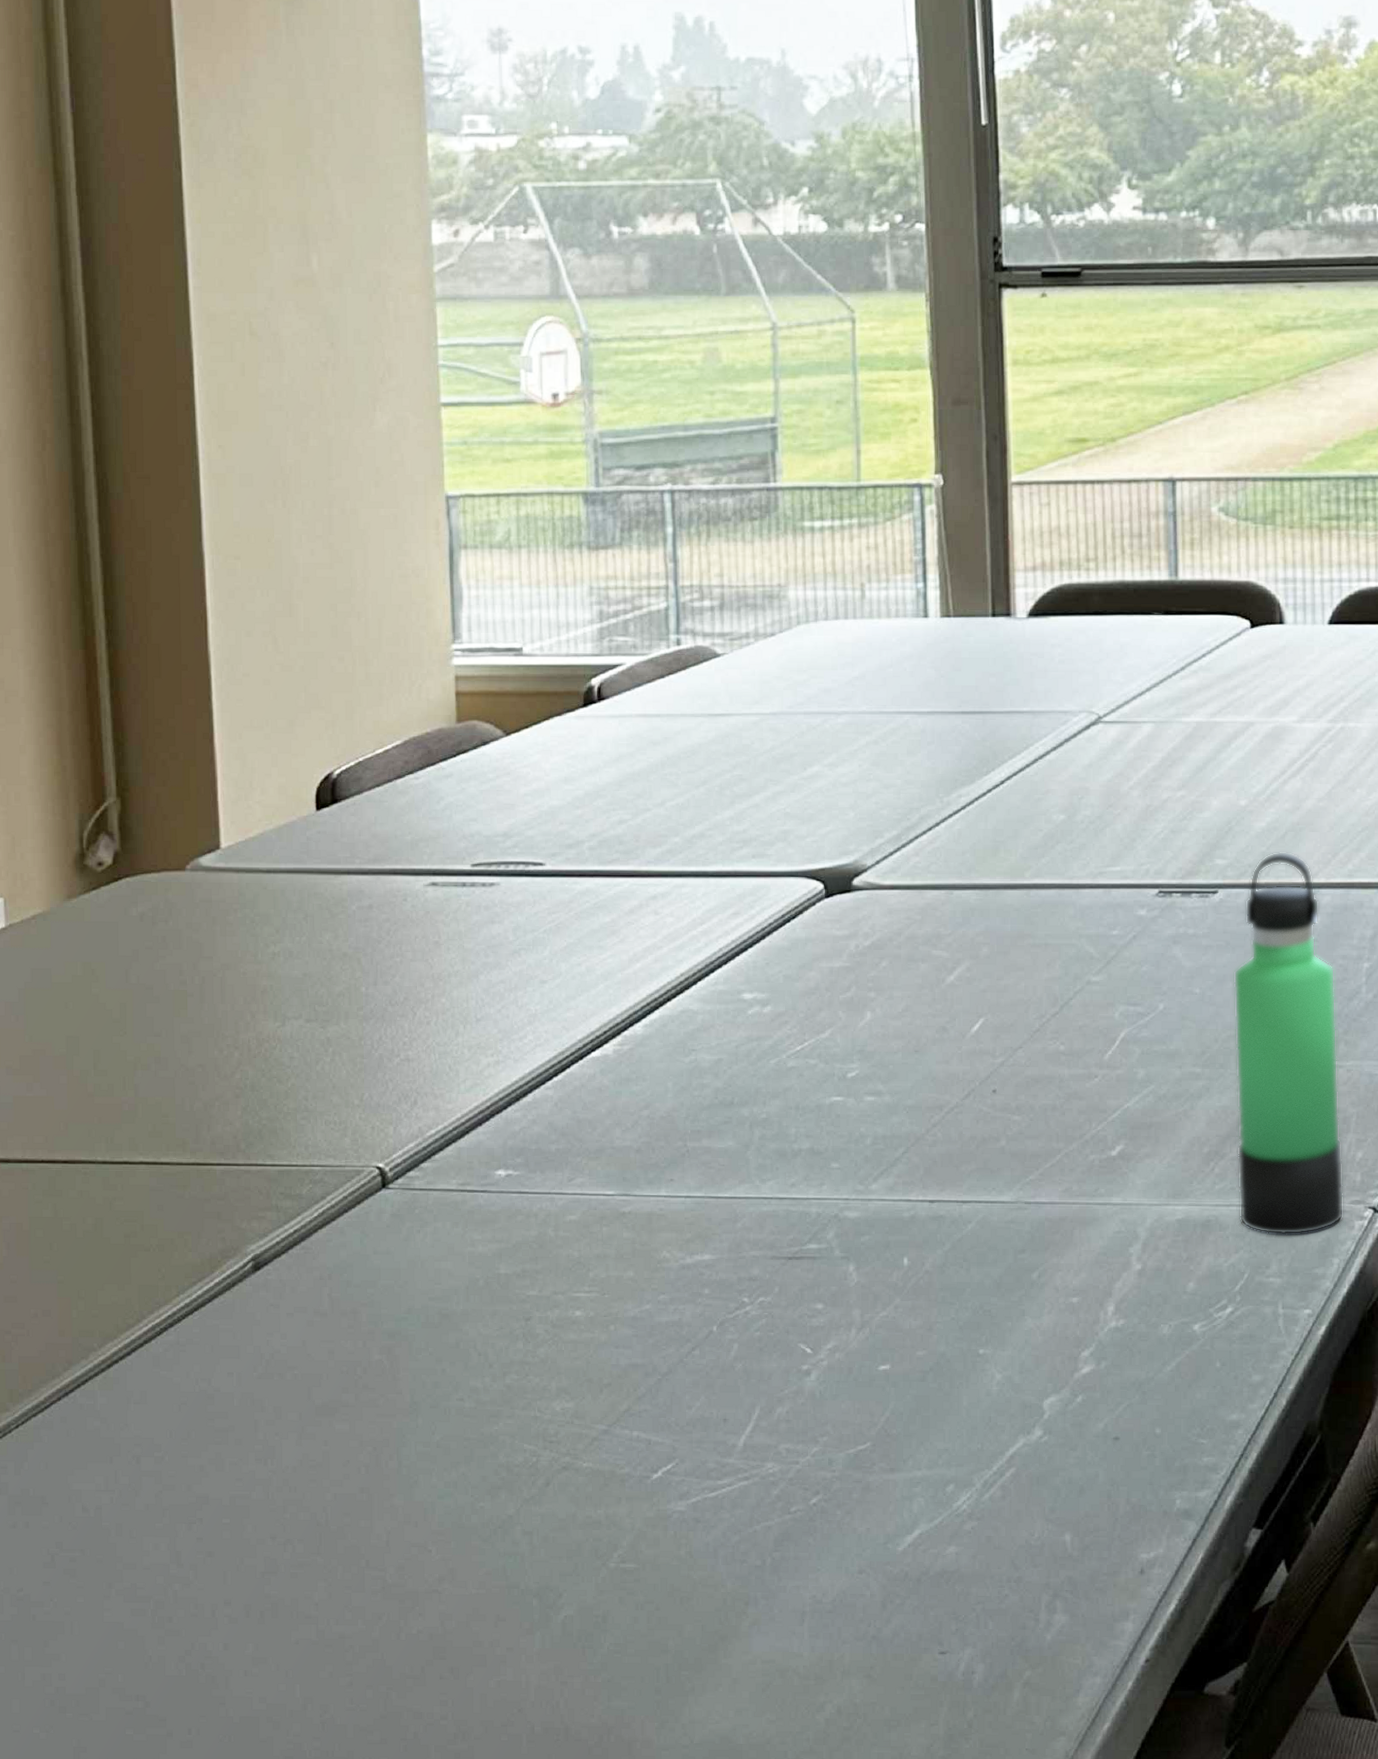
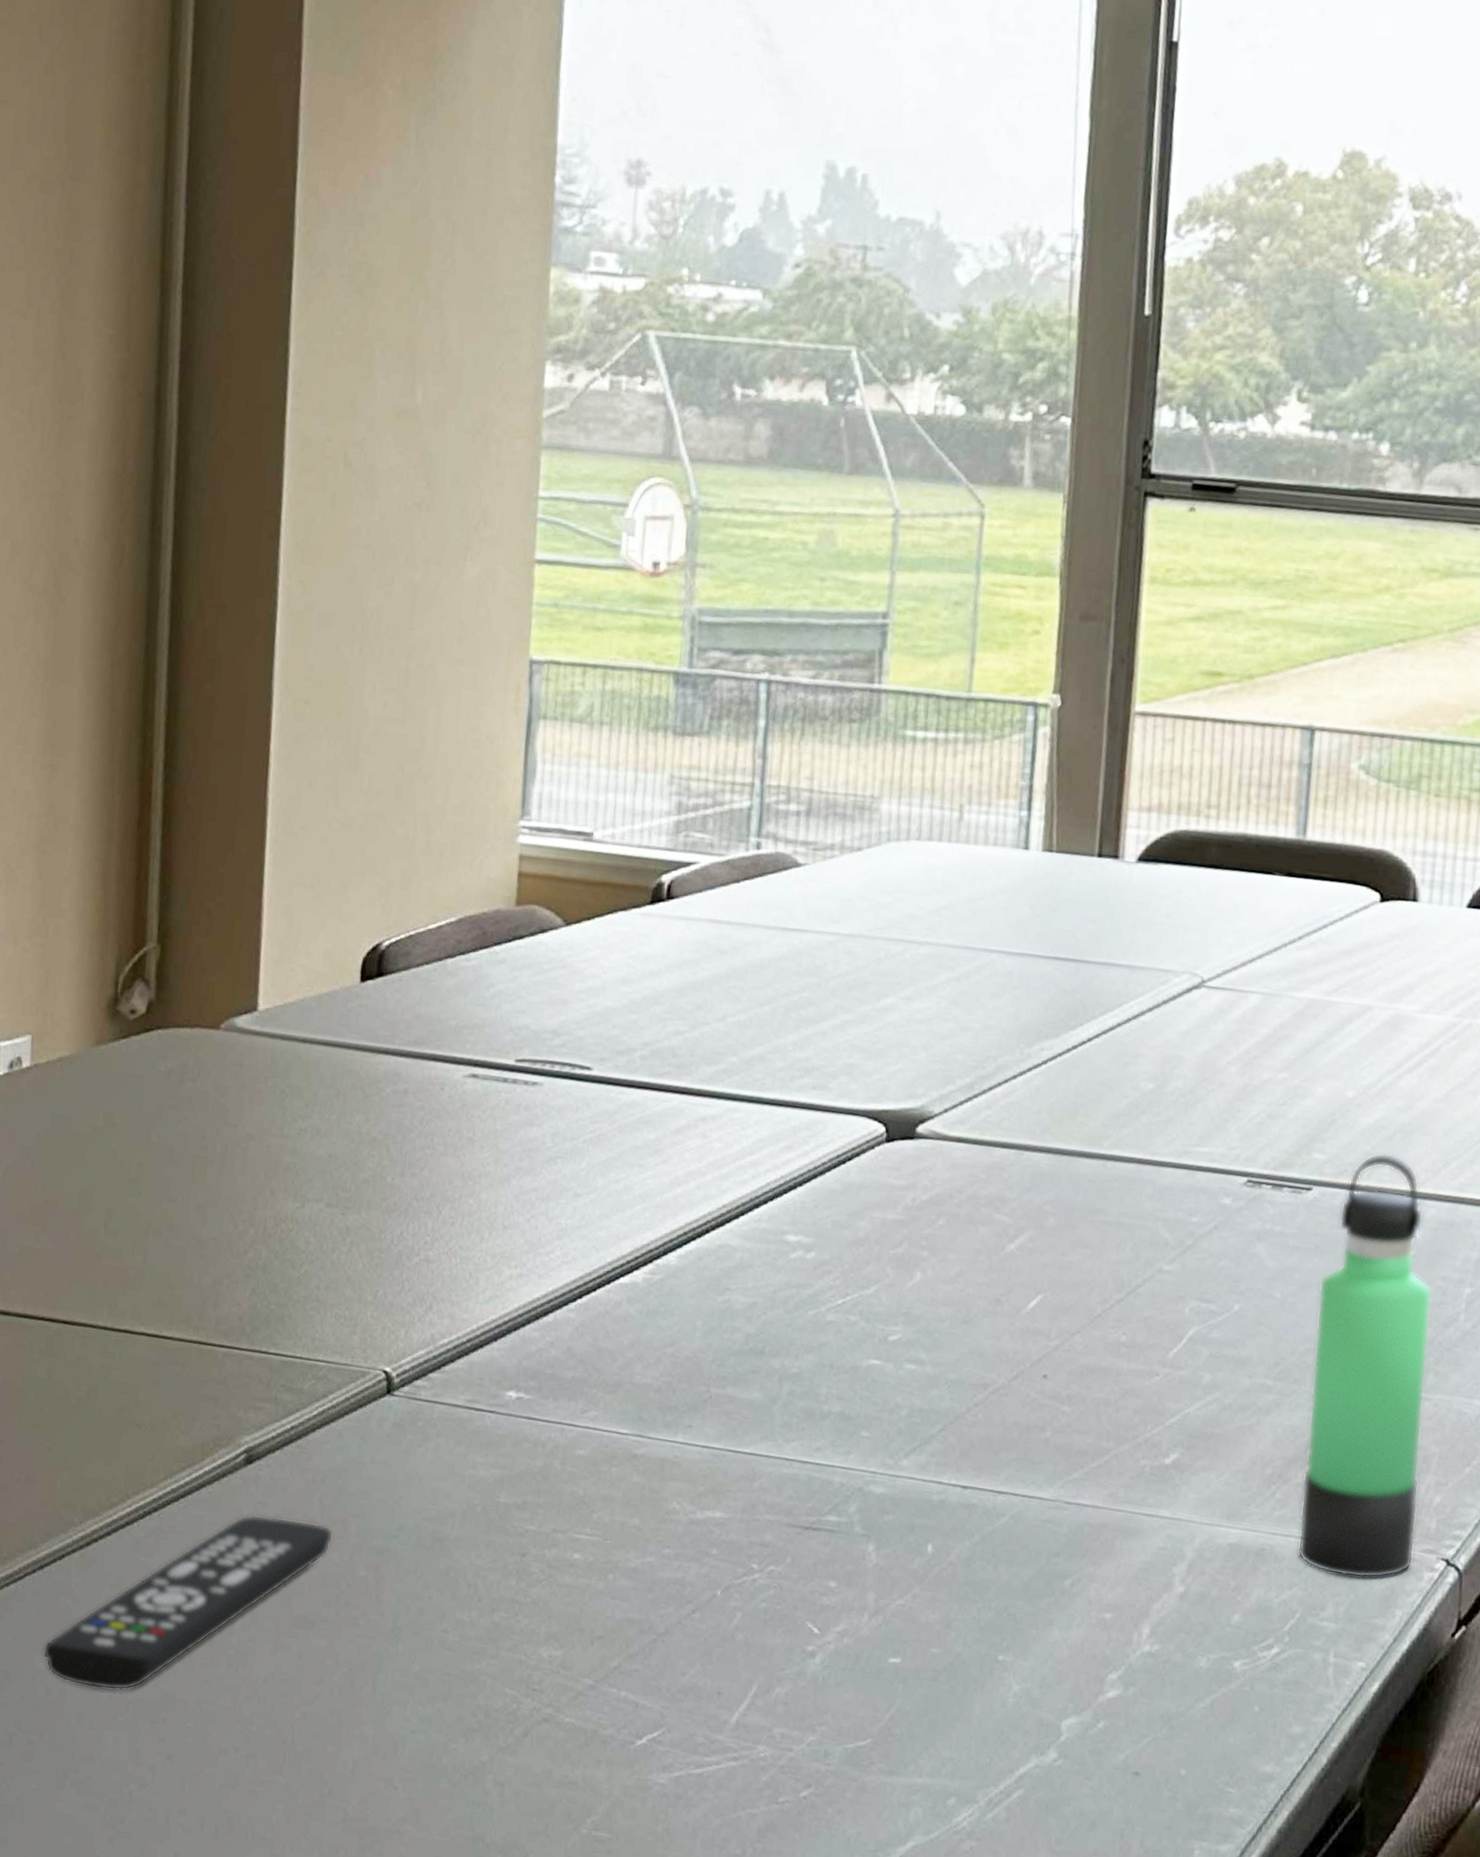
remote control: none [76,1316,346,1501] -> present [43,1514,334,1691]

